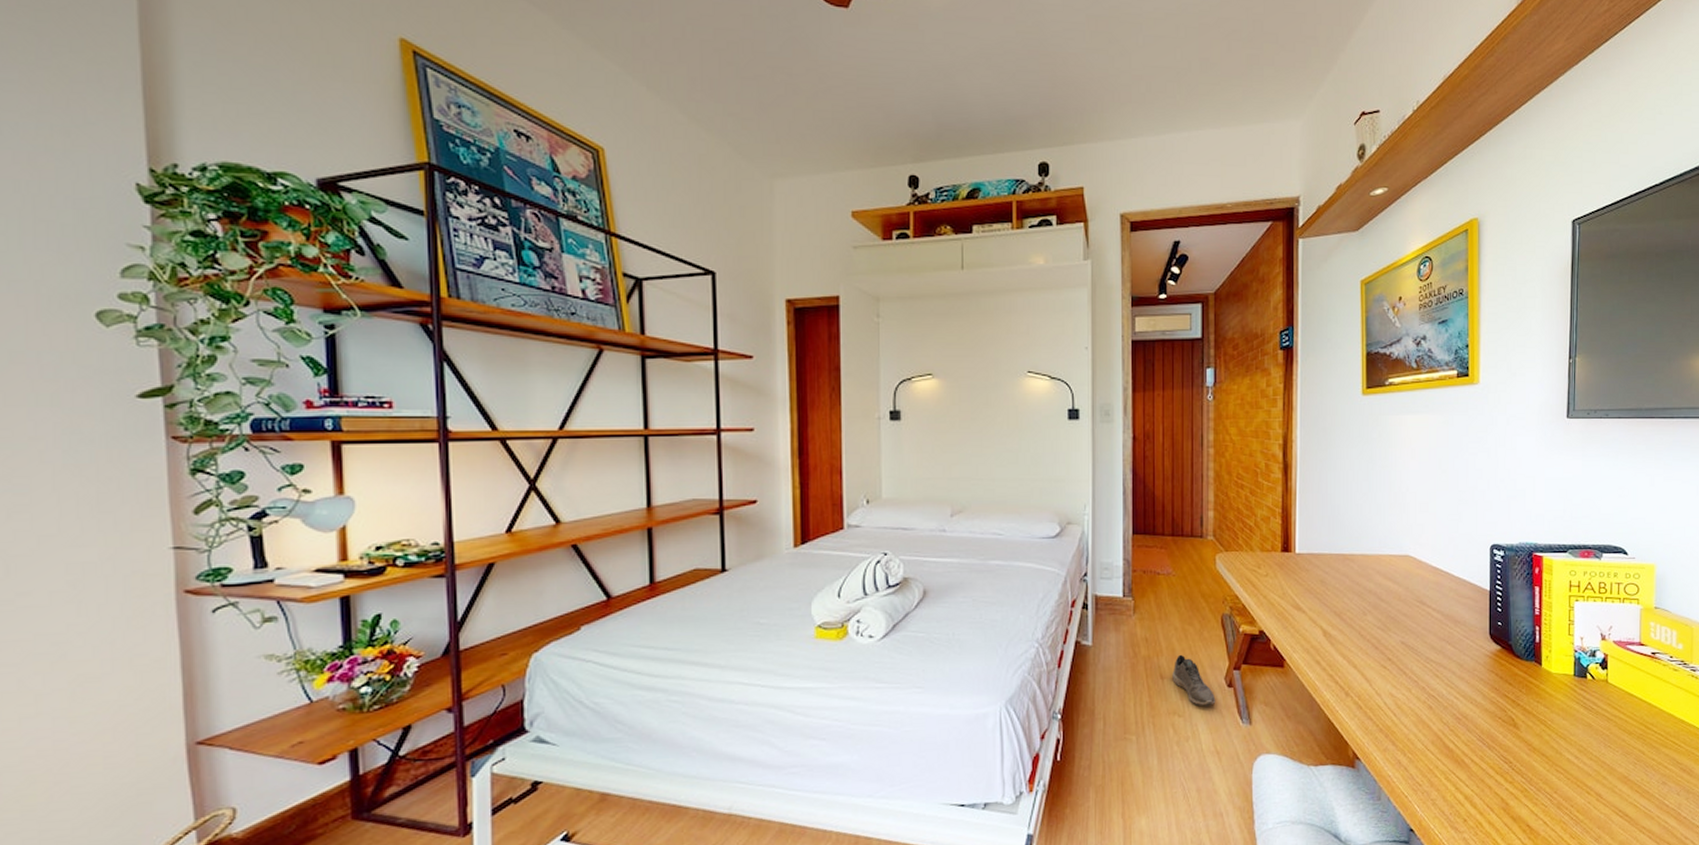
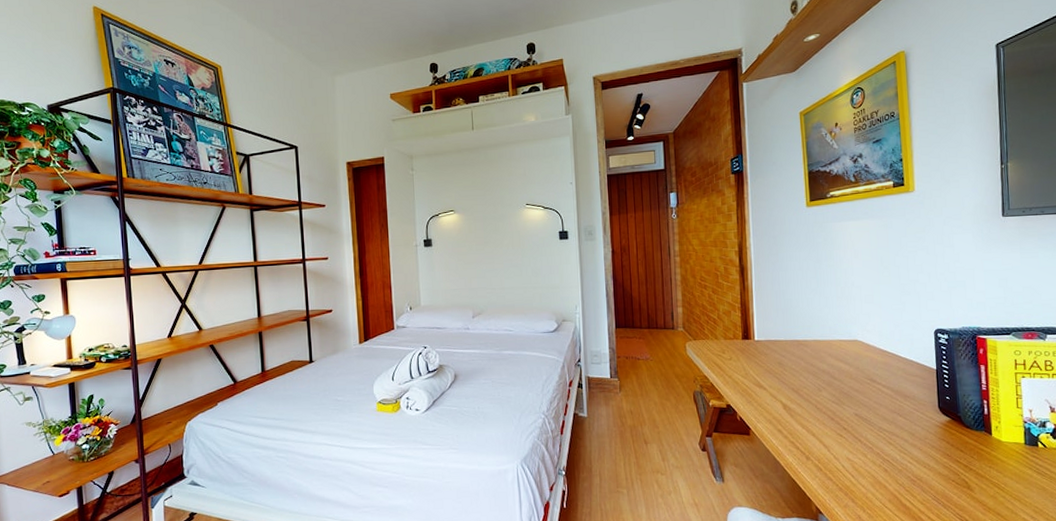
athletic shoe: present [1172,654,1216,706] -> none [654,424,693,467]

